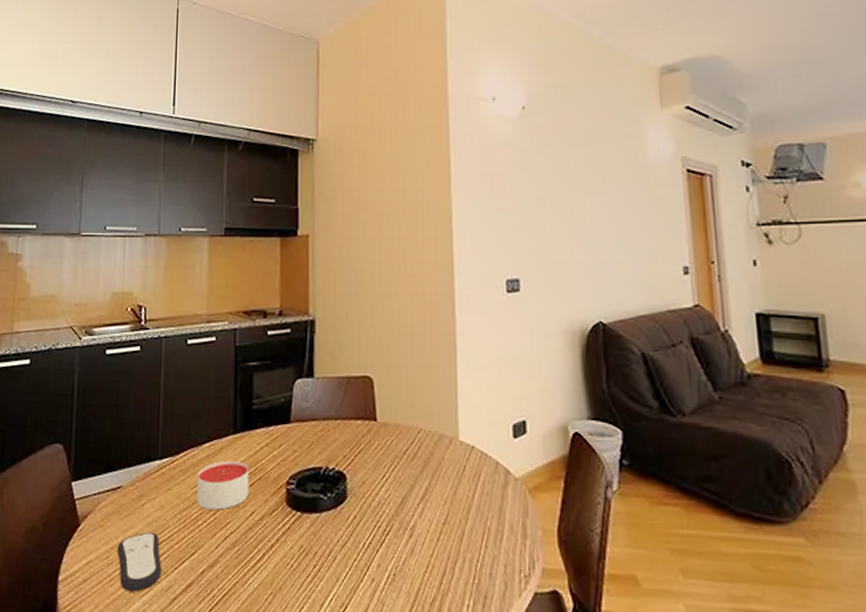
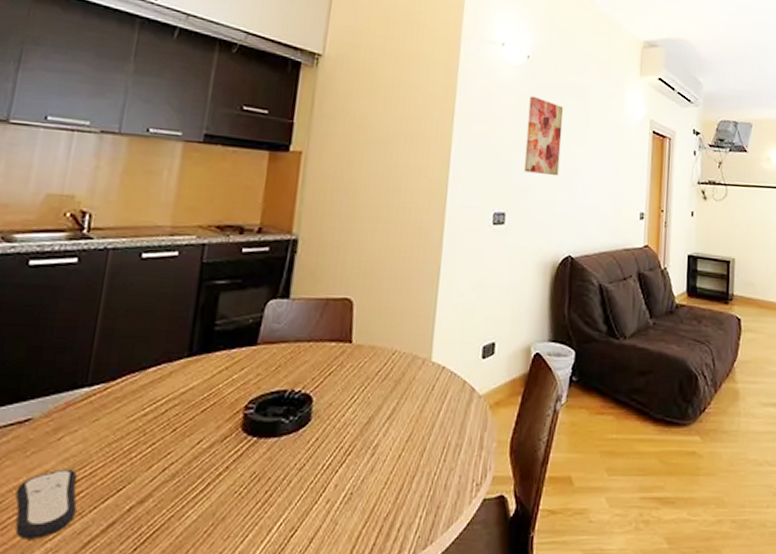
candle: present [197,460,249,510] -> none [132,385,203,440]
wall art: none [531,149,575,234] -> present [523,96,564,176]

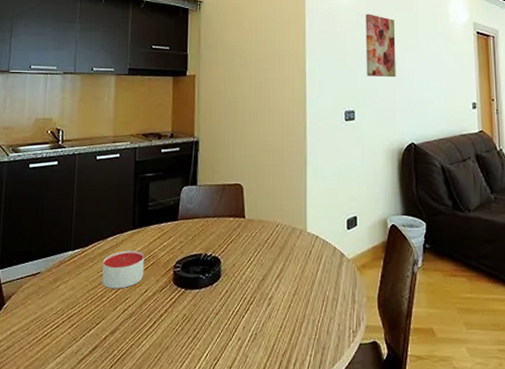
remote control: present [15,468,77,539] -> none [35,307,73,355]
candle: none [132,385,203,440] -> present [102,250,145,289]

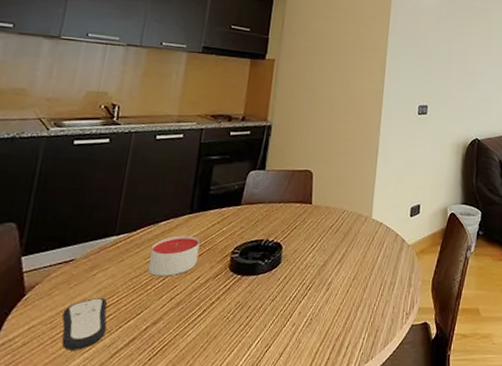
remote control: none [35,307,73,355] -> present [61,297,108,350]
wall art: present [365,14,396,78] -> none [441,17,472,78]

